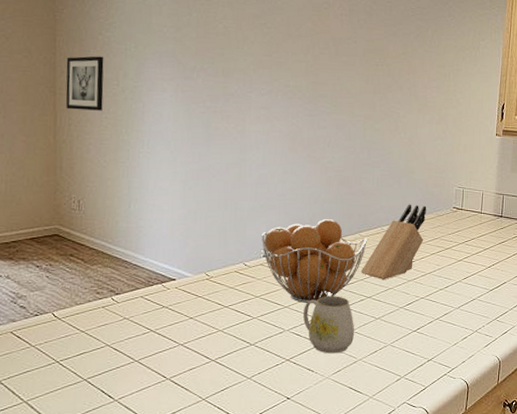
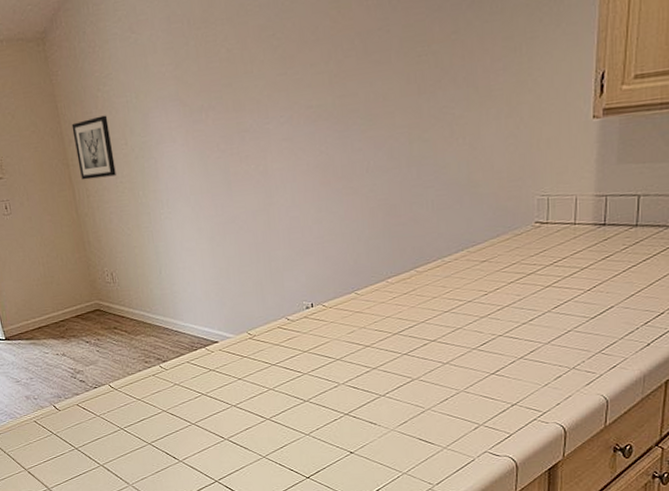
fruit basket: present [262,219,367,303] -> none [302,257,425,354]
mug: present [303,296,354,354] -> none [358,342,419,405]
knife block: present [360,204,427,279] -> none [420,225,500,320]

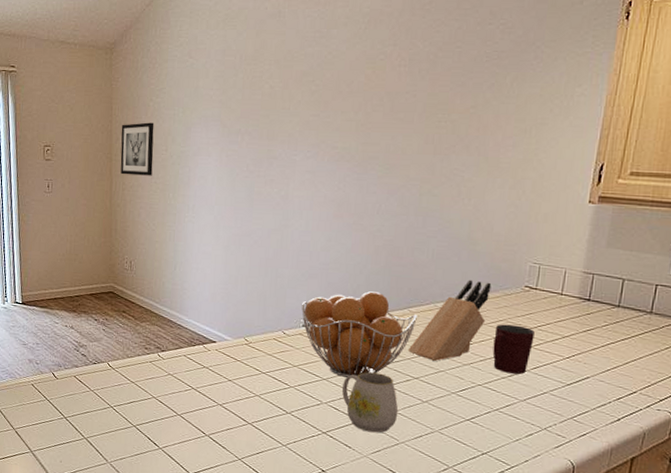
fruit basket: none [302,257,425,354] -> present [301,291,417,377]
mug: none [358,342,419,405] -> present [342,372,398,433]
knife block: none [420,225,500,320] -> present [408,279,492,361]
mug: none [509,265,551,318] -> present [492,324,535,374]

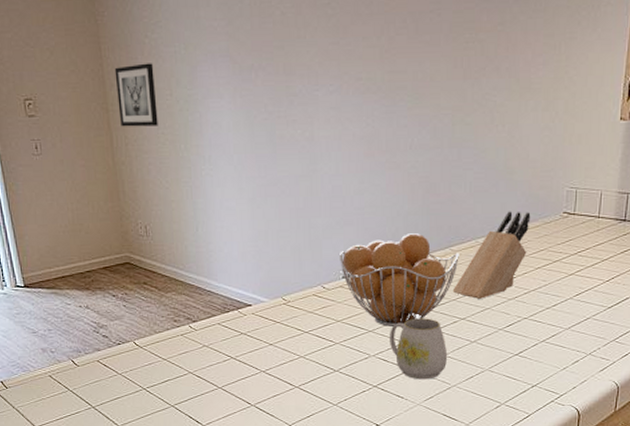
mug: present [492,324,535,374] -> none [536,253,575,303]

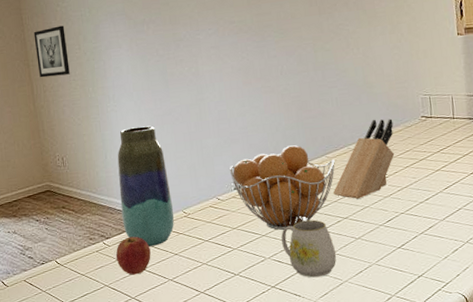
apple: none [203,321,243,363] -> present [116,236,151,275]
vase: none [210,197,272,334] -> present [117,126,175,247]

